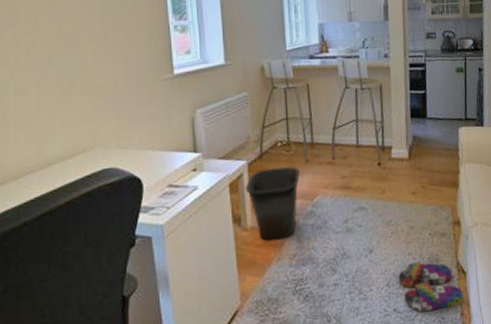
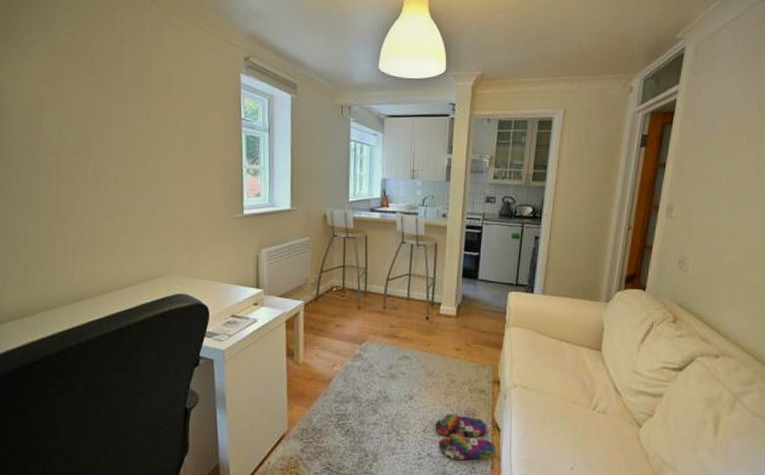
waste bin: present [245,167,300,241] -> none [300,311,351,376]

